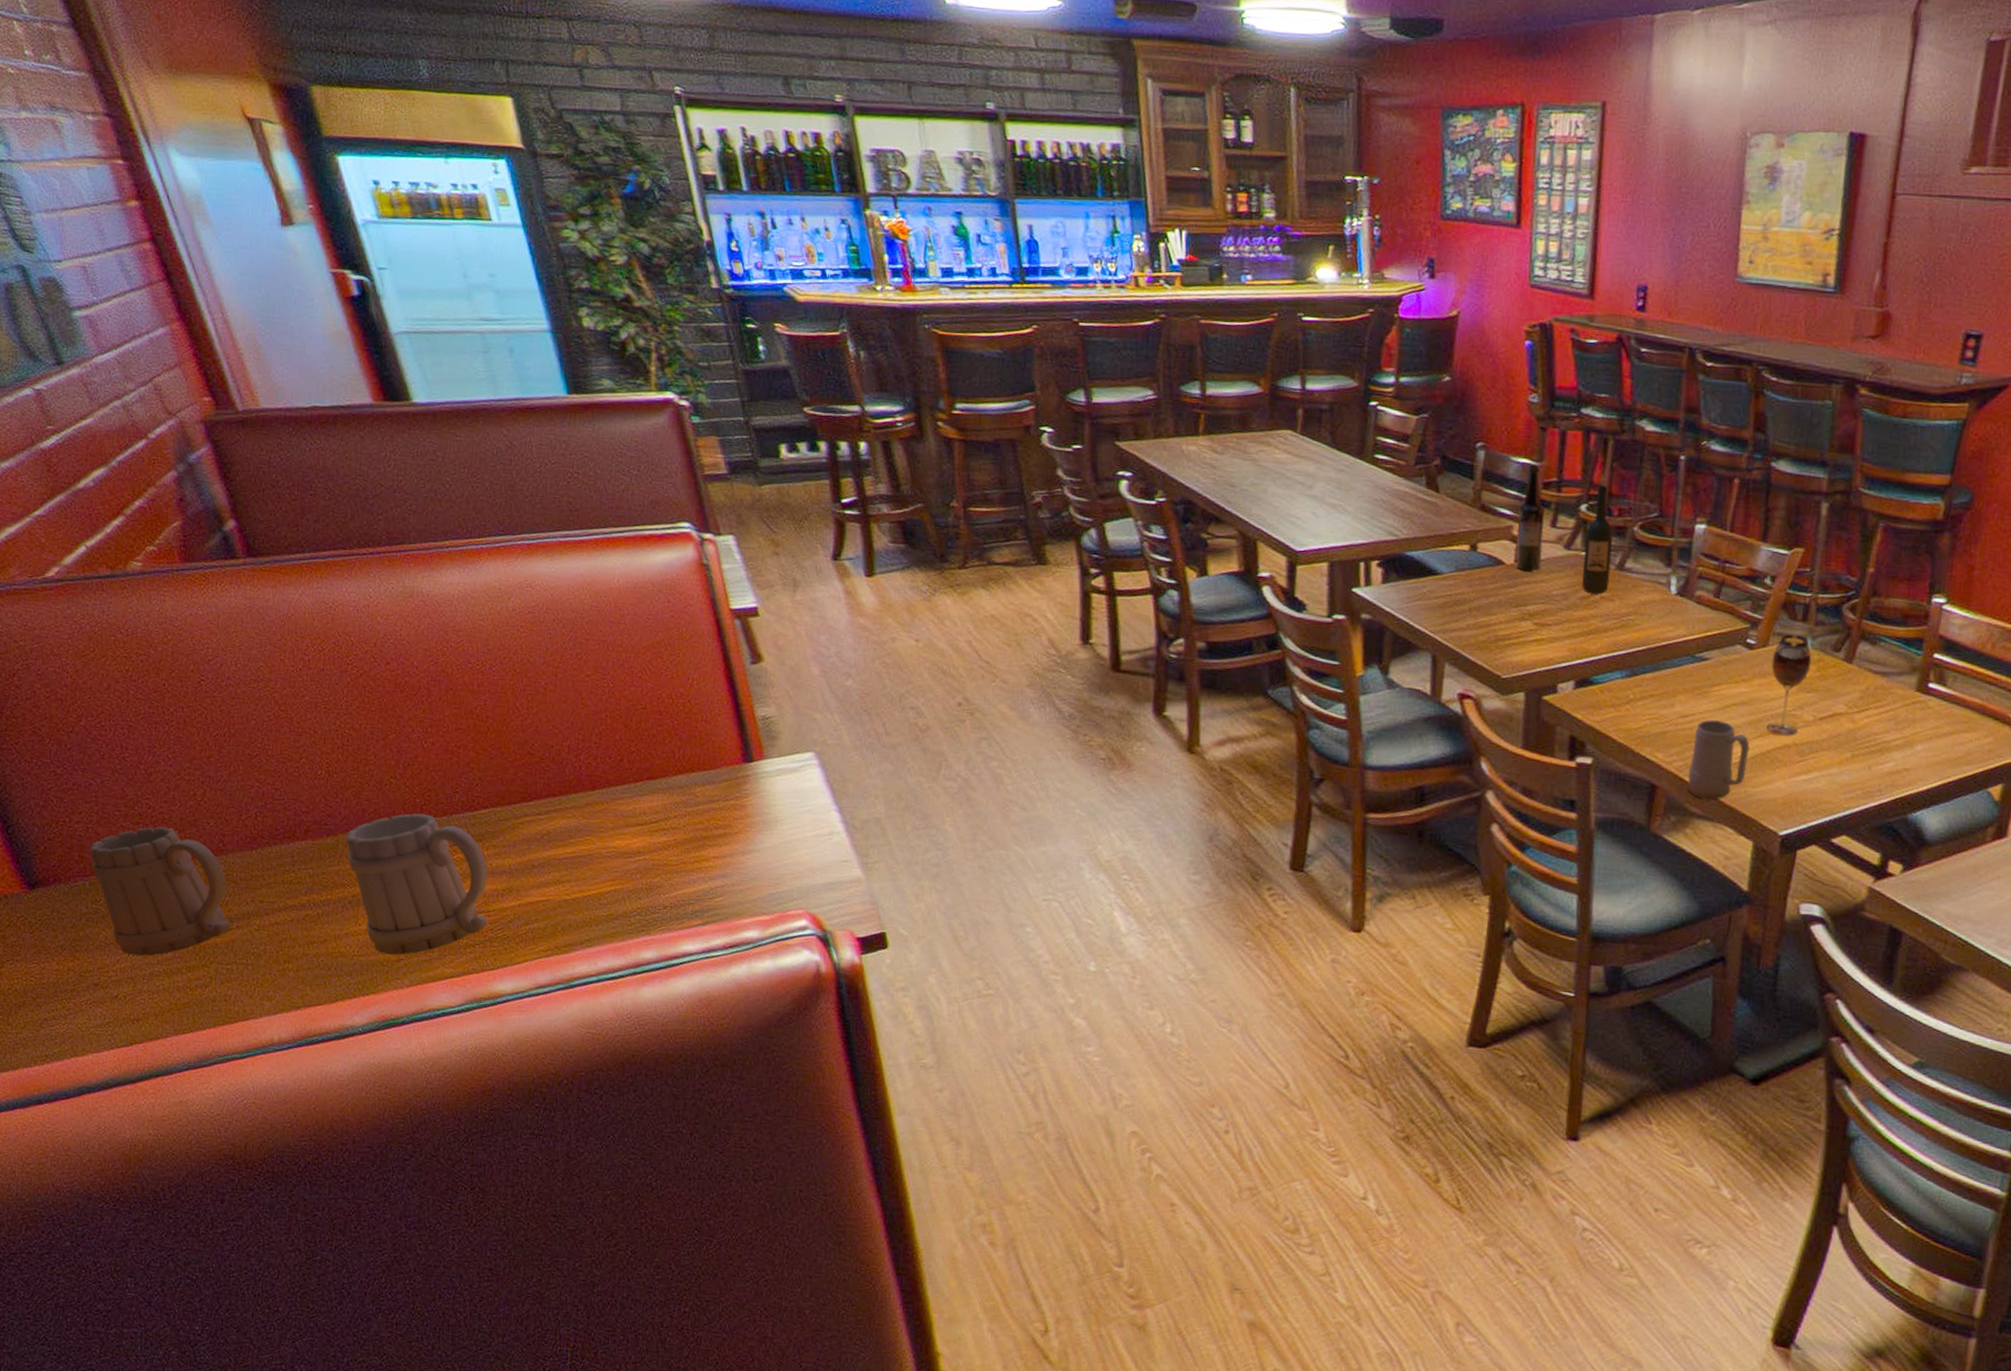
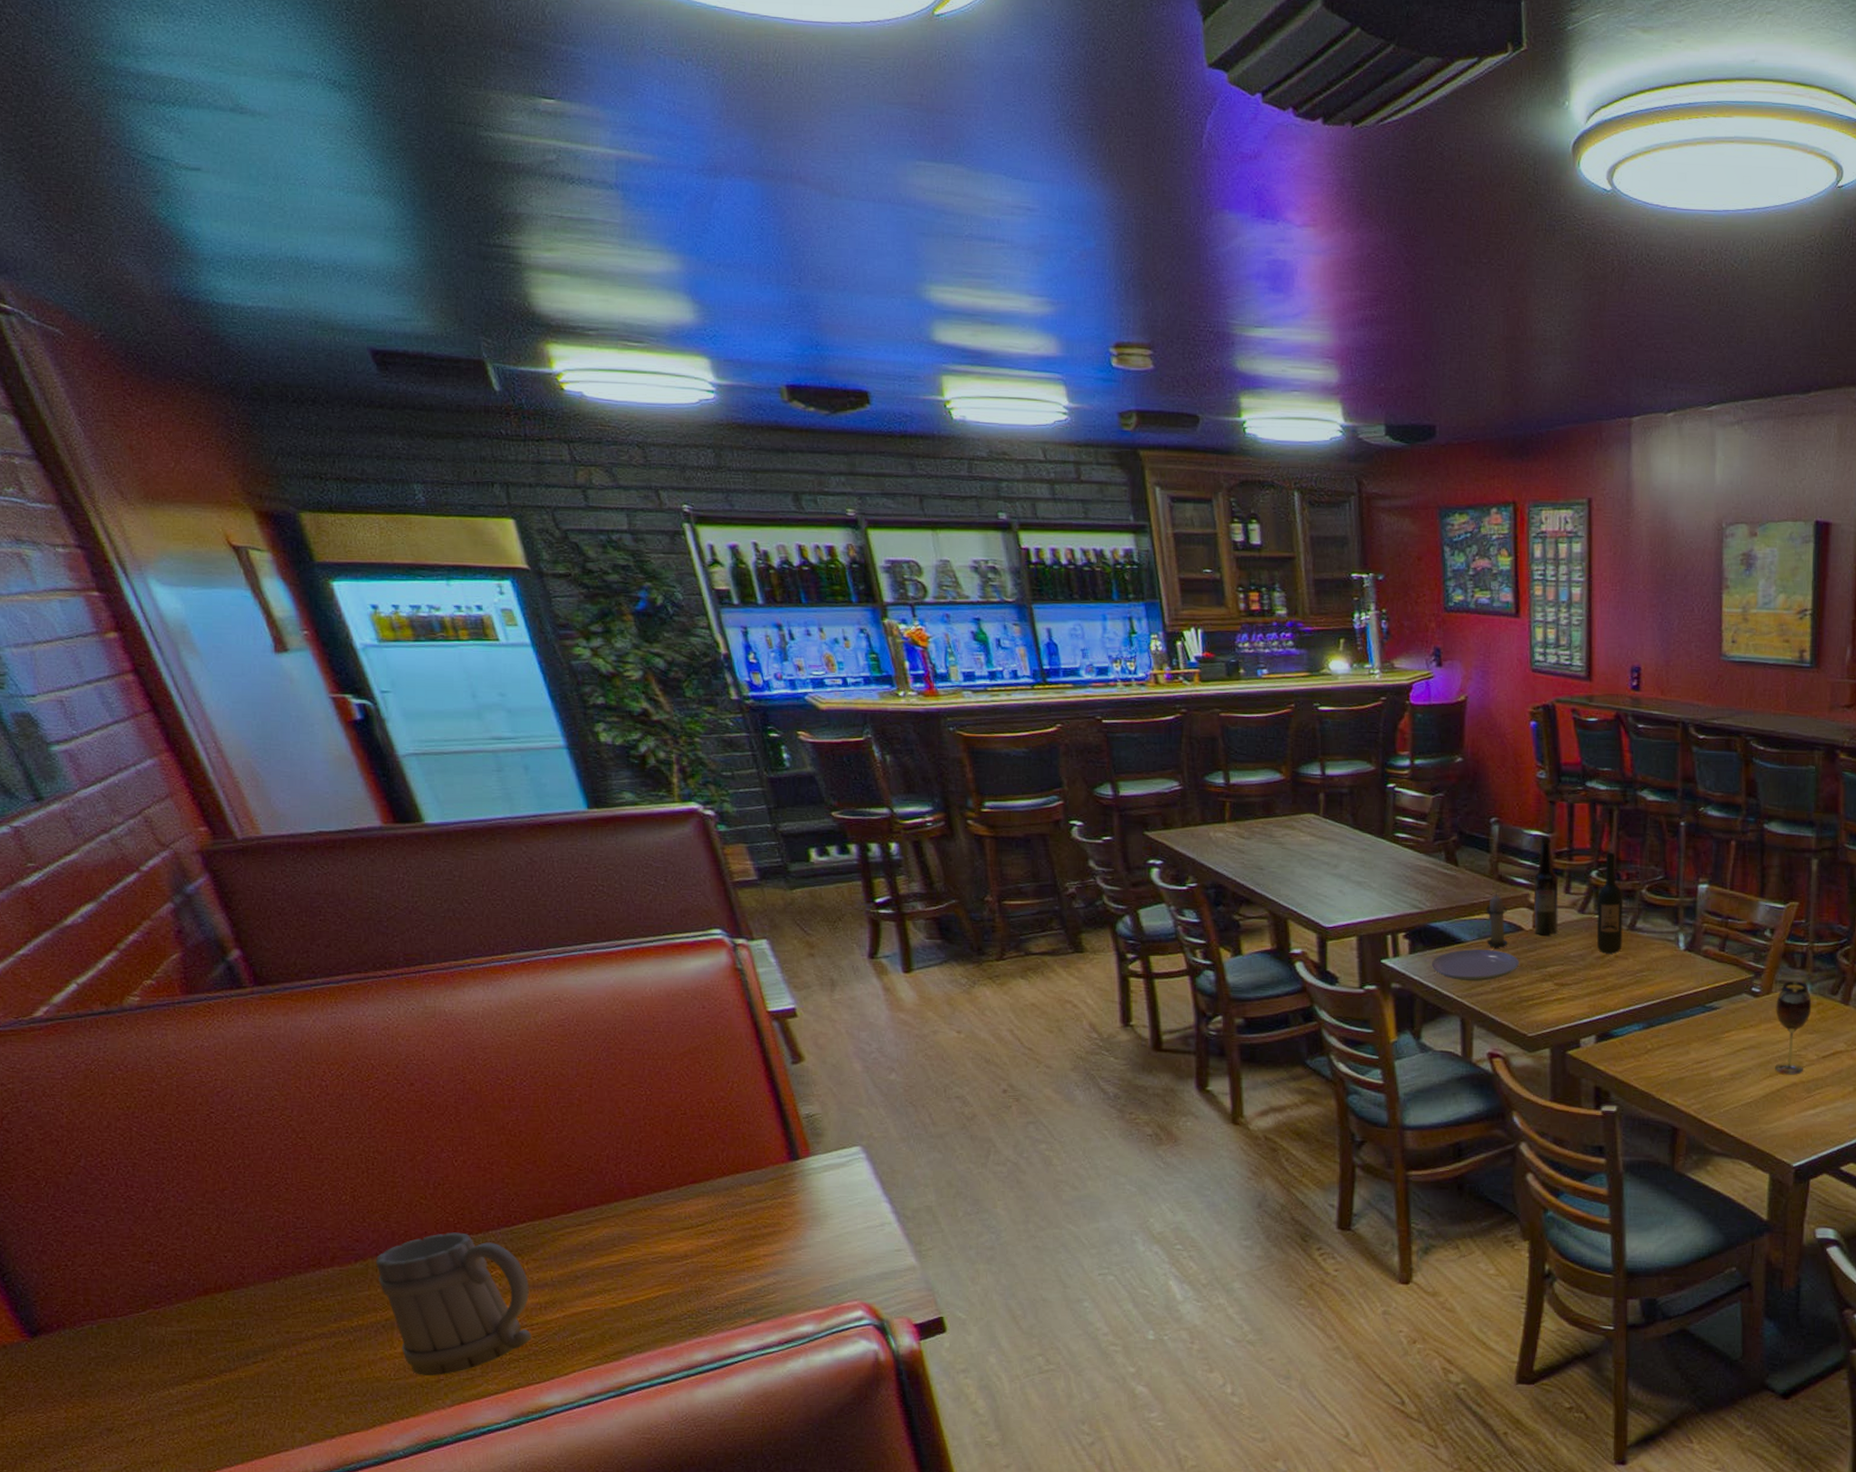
beer mug: present [89,826,231,956] -> none [96,1264,255,1397]
plate: none [1404,582,1498,616] -> present [1431,949,1519,981]
candle: none [1464,522,1489,582] -> present [1485,892,1508,948]
beer mug: present [1687,719,1751,801] -> none [1706,1064,1762,1139]

